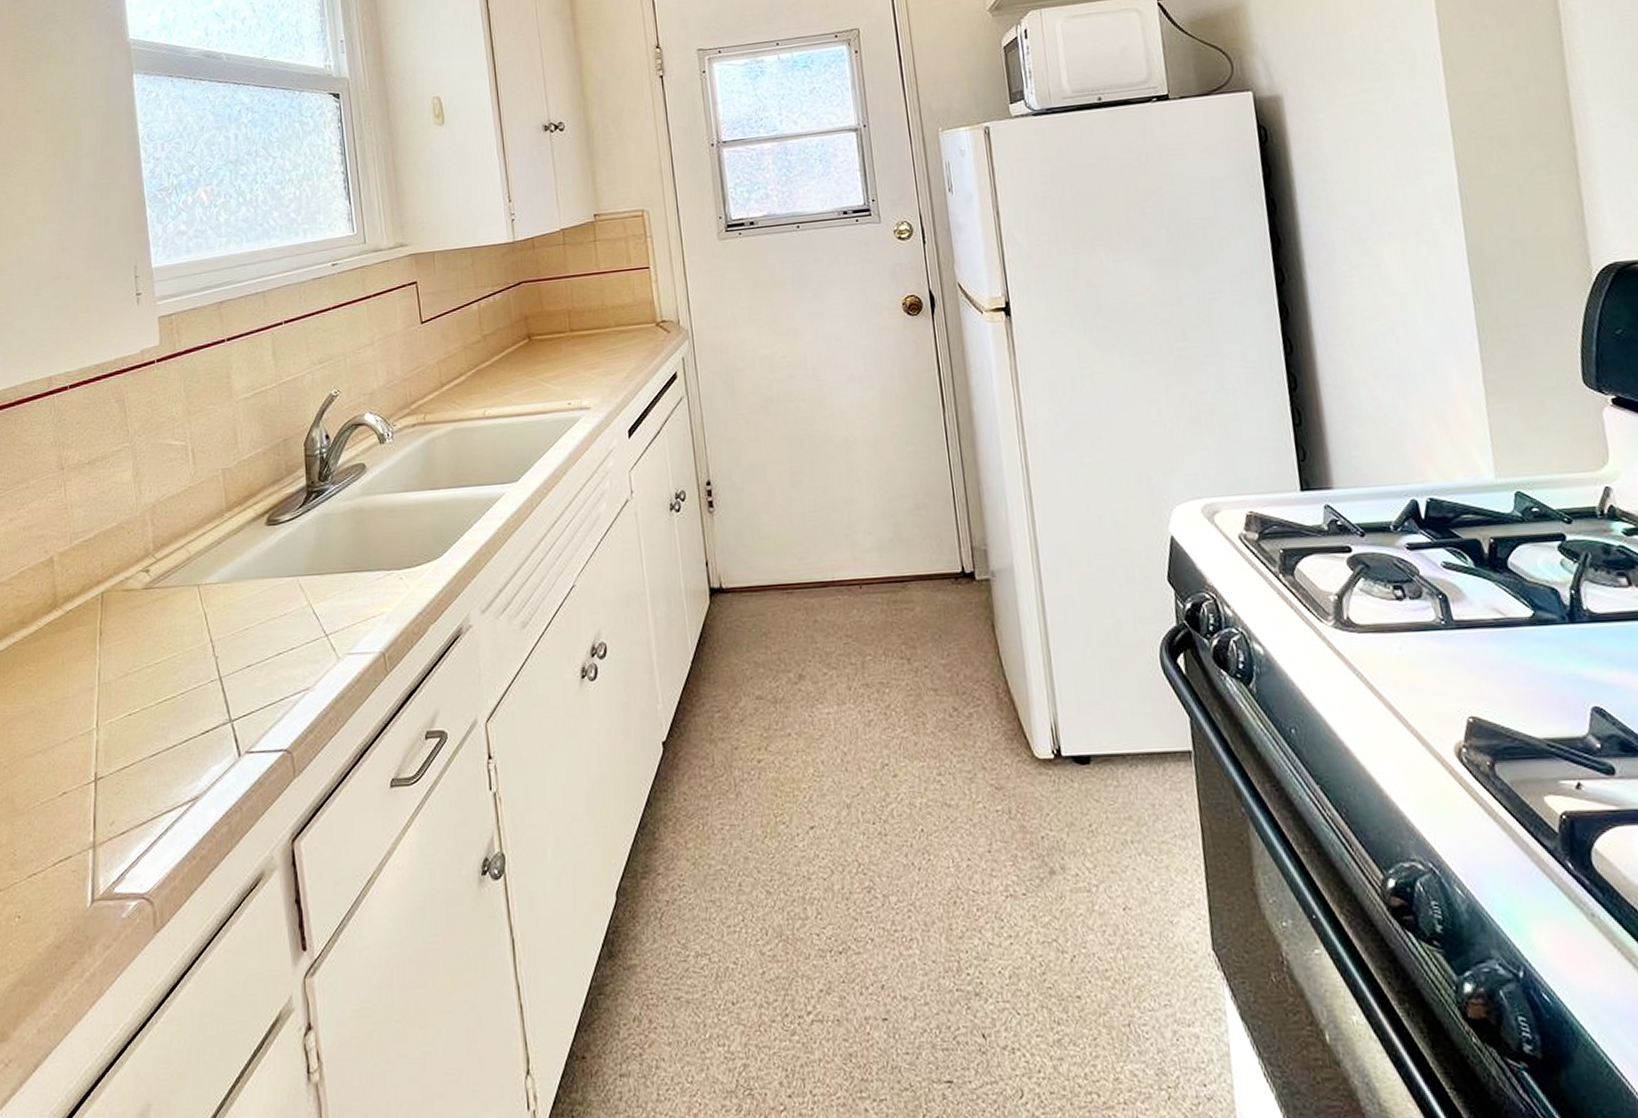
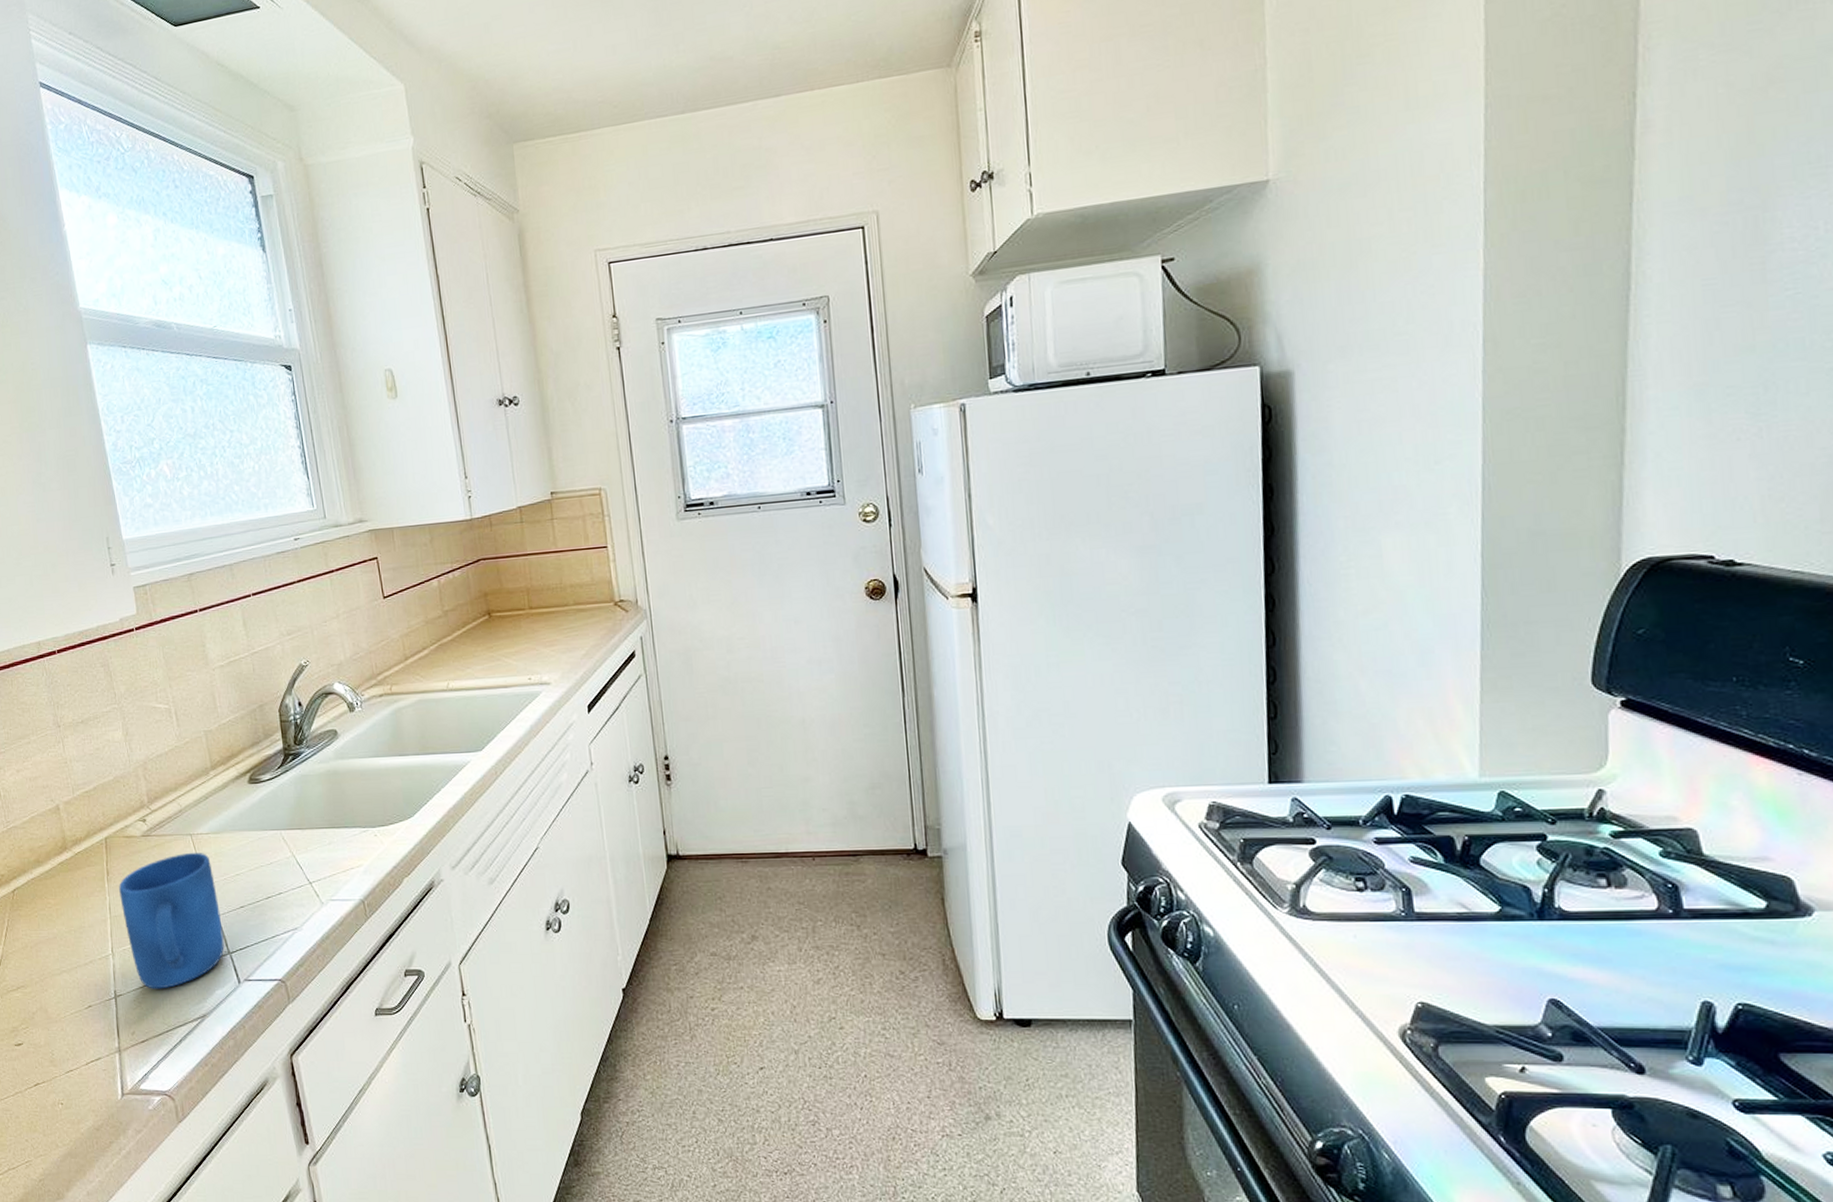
mug: none [112,604,227,769] -> present [119,852,225,989]

